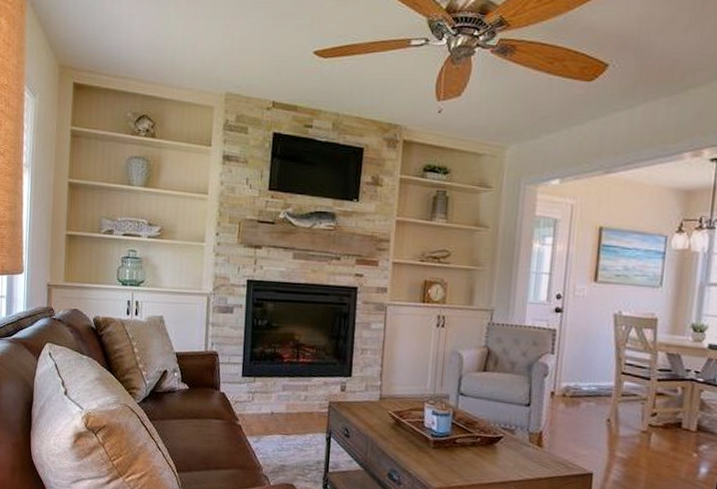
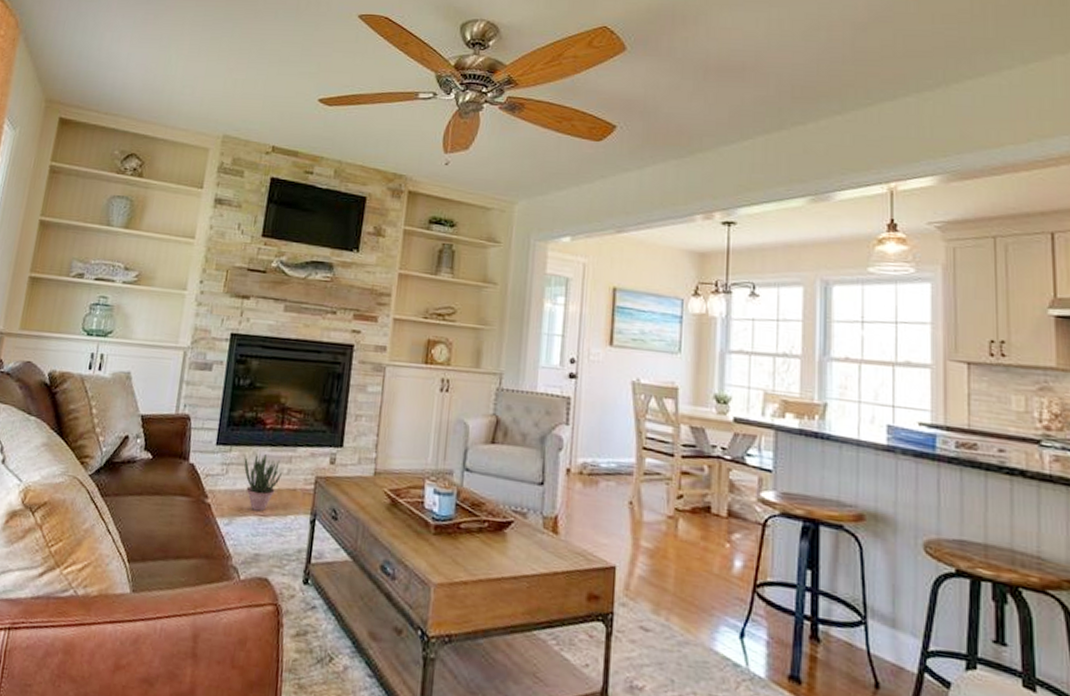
potted plant: none [267,382,301,431] -> present [244,452,283,512]

